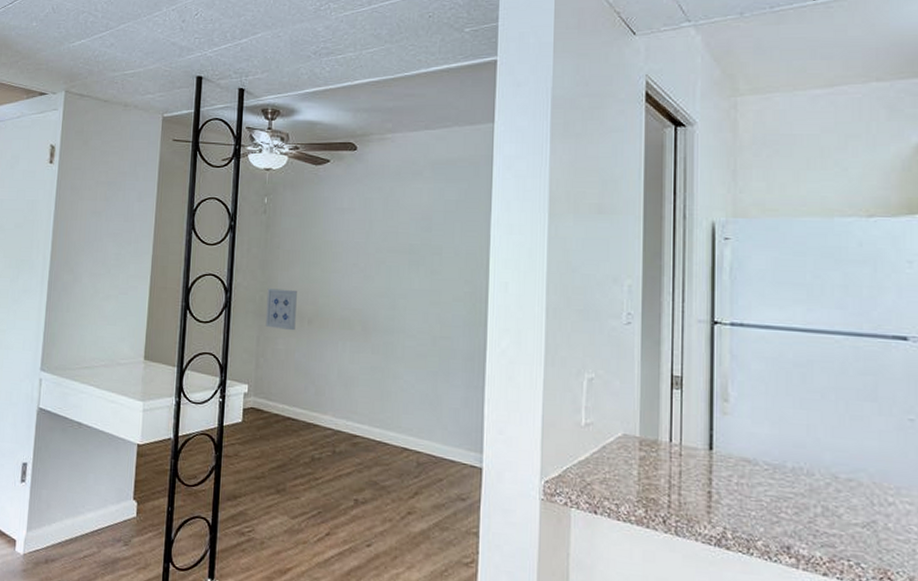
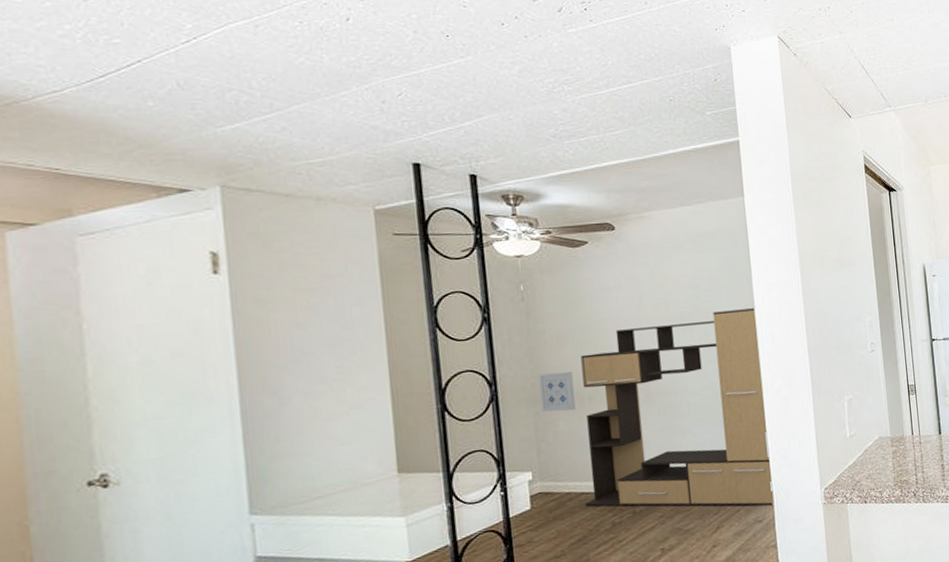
media console: none [289,249,489,486] -> present [580,308,775,507]

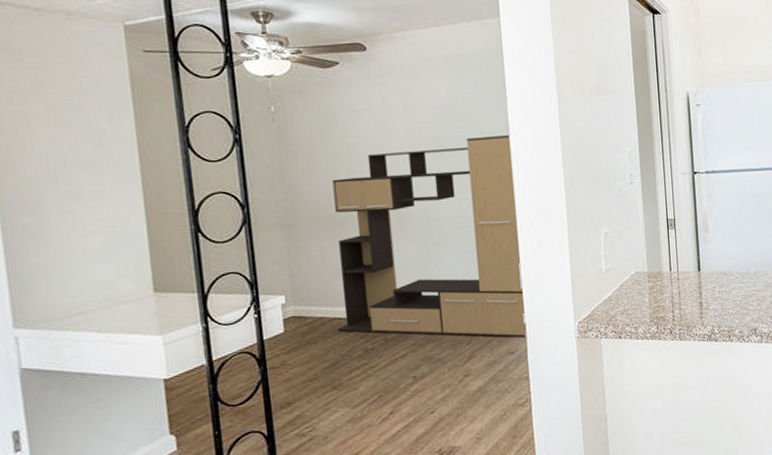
wall art: present [538,371,576,413] -> none [290,195,328,237]

